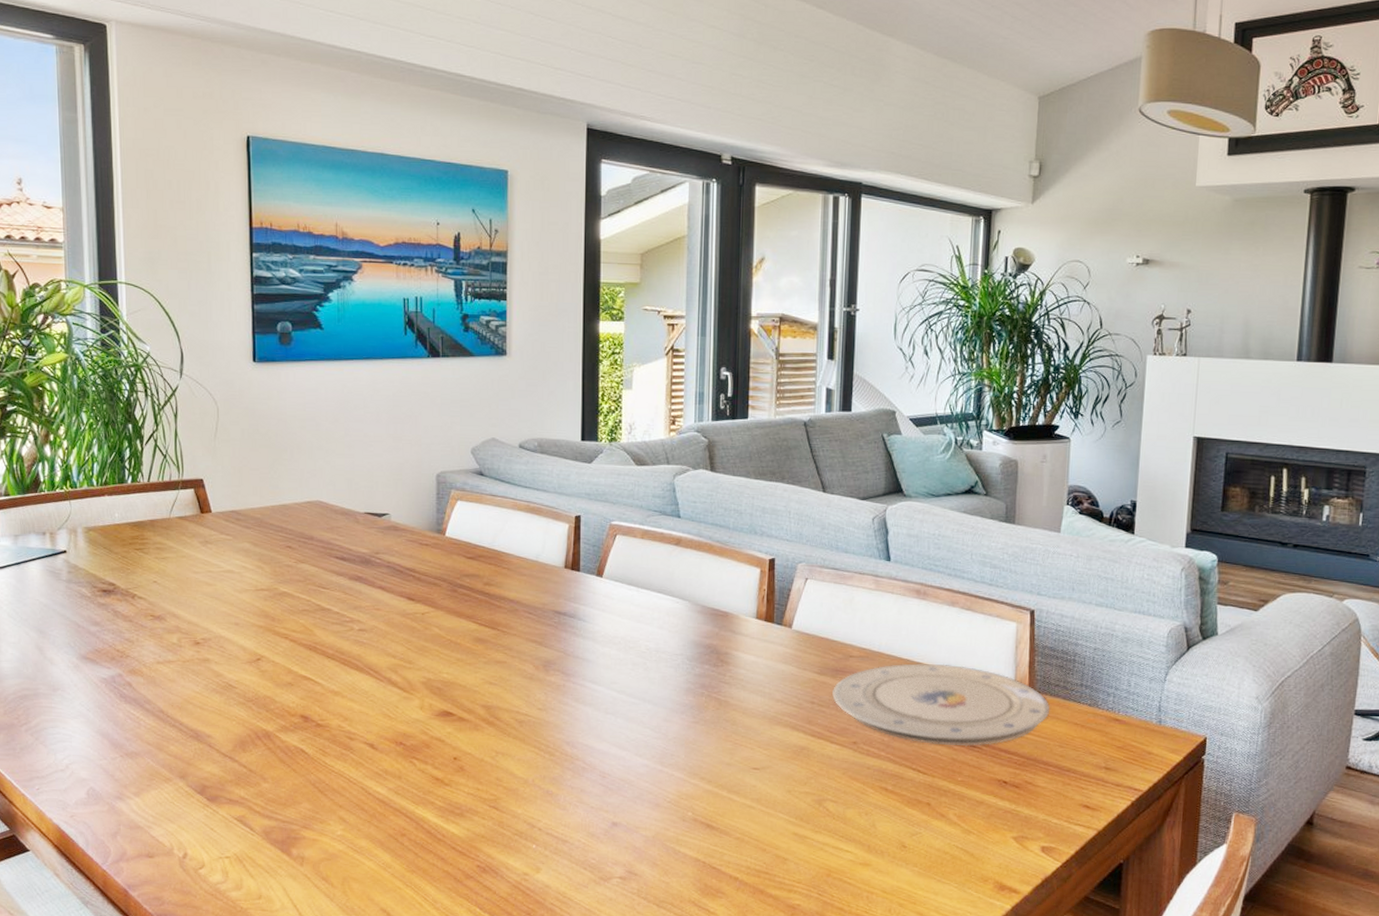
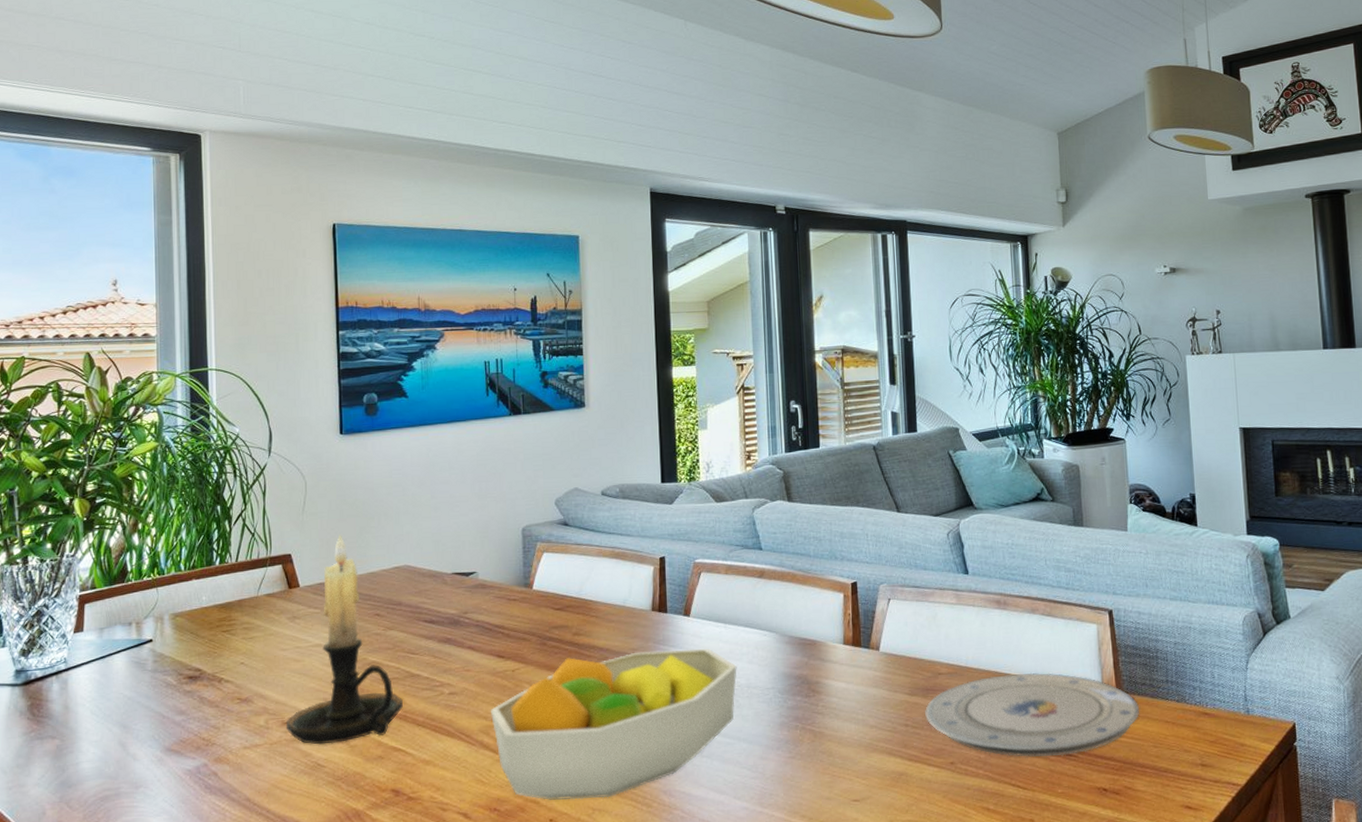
candle holder: none [198,463,313,667] -> present [285,534,403,745]
fruit bowl: none [398,606,647,743] -> present [490,648,737,800]

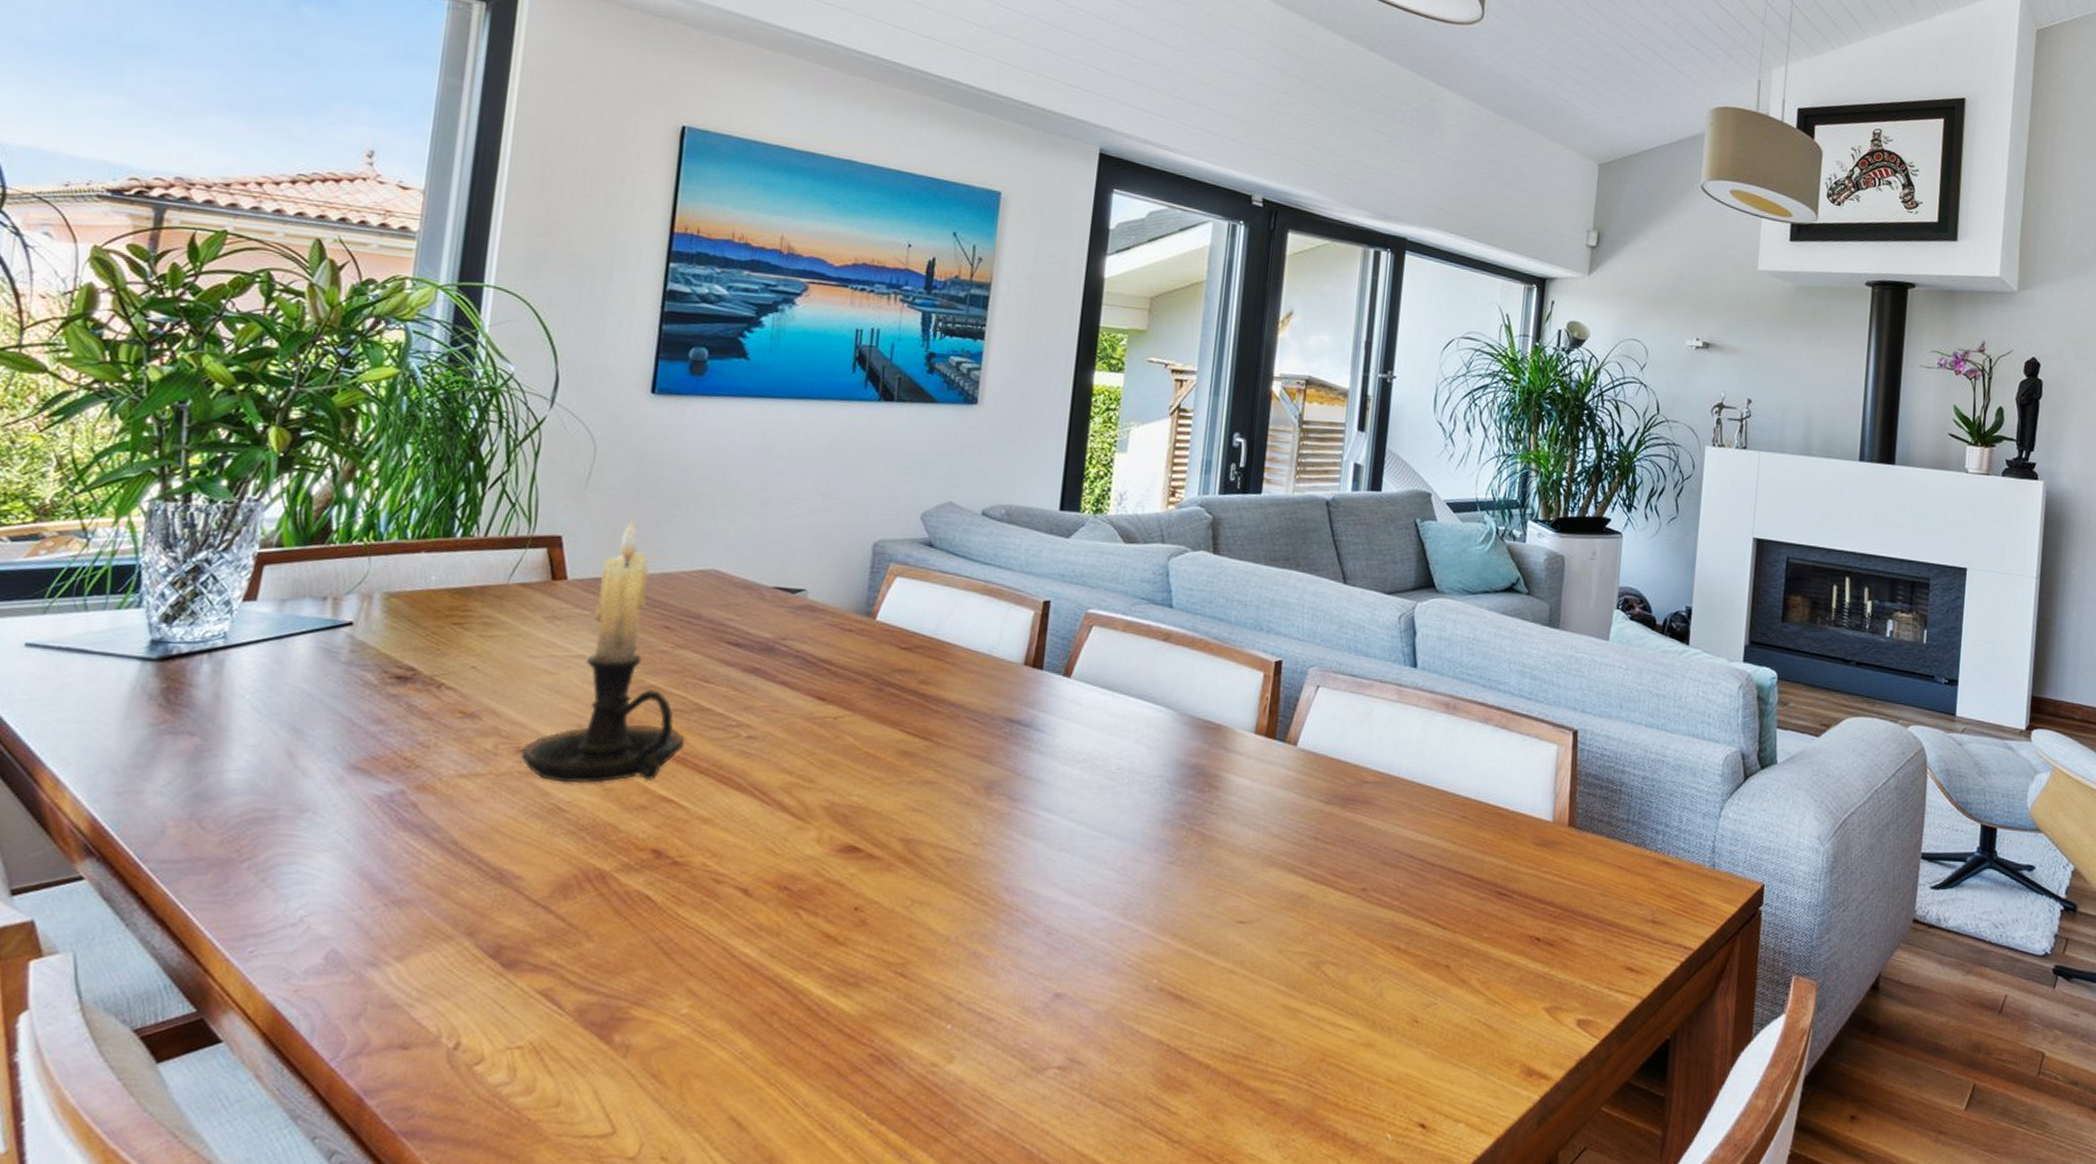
fruit bowl: present [490,648,737,800] -> none [797,710,1120,889]
plate: present [925,672,1140,758] -> none [1340,791,1593,895]

